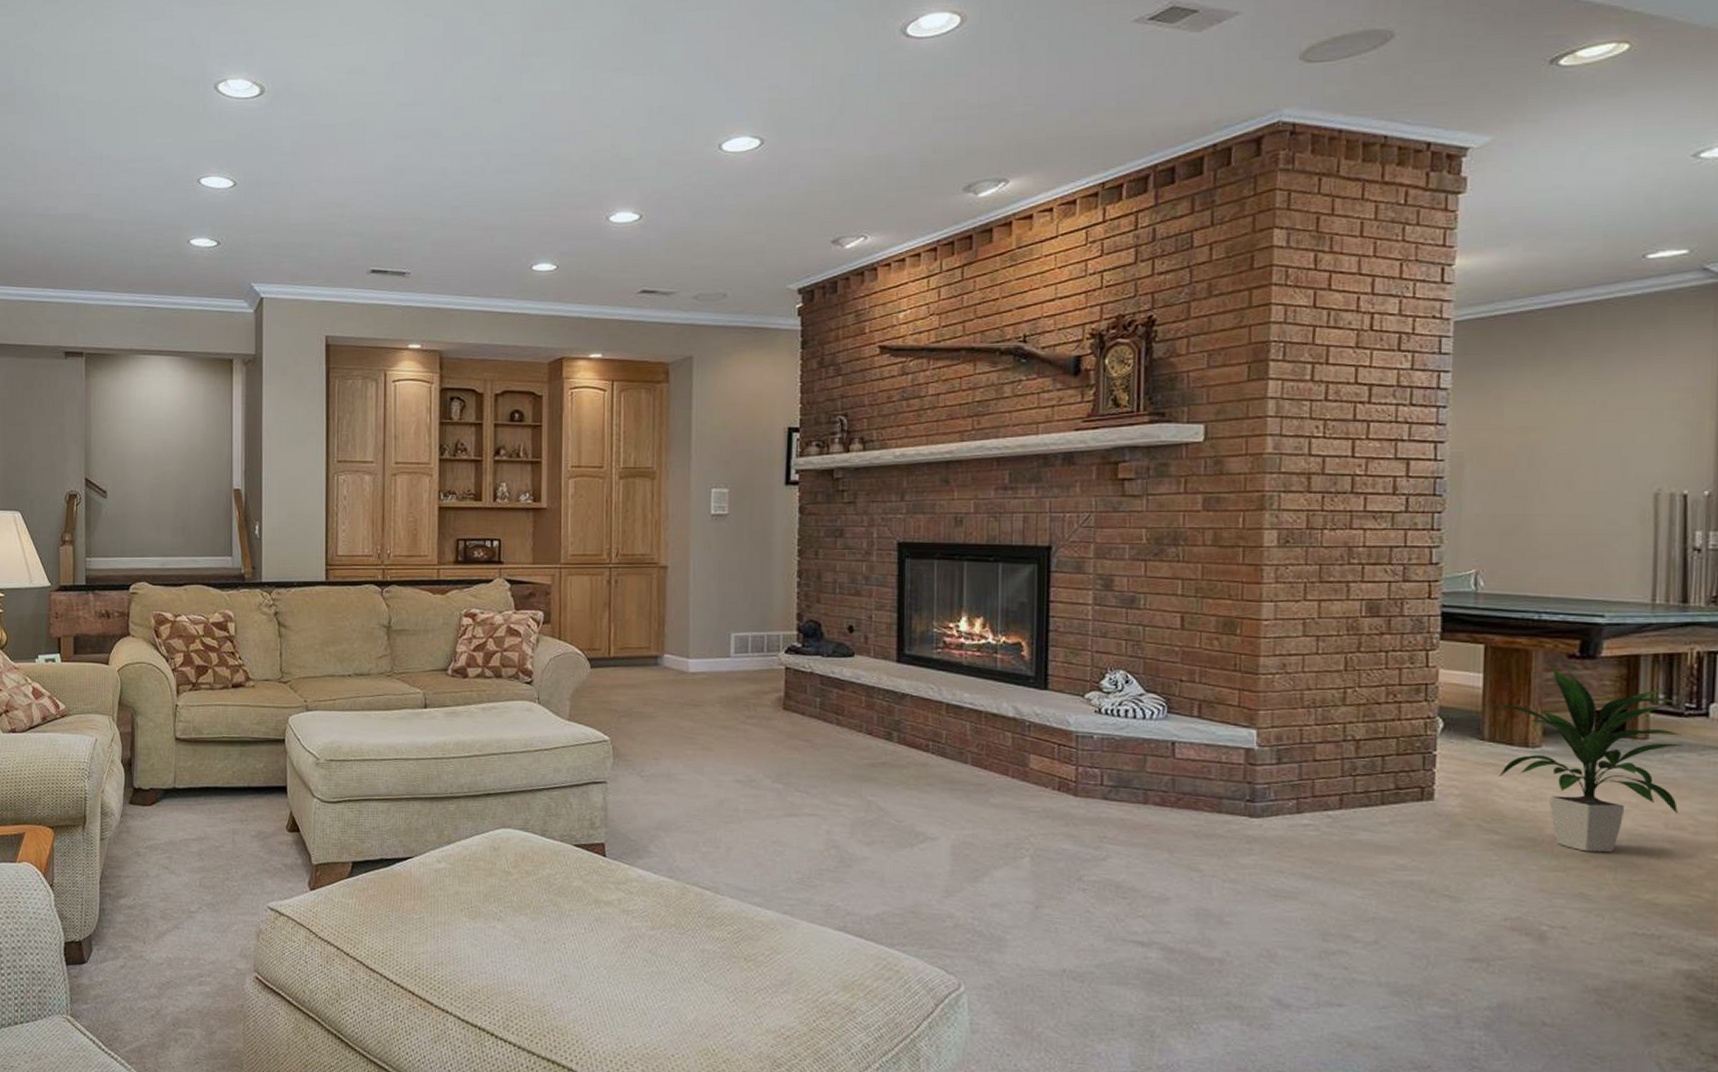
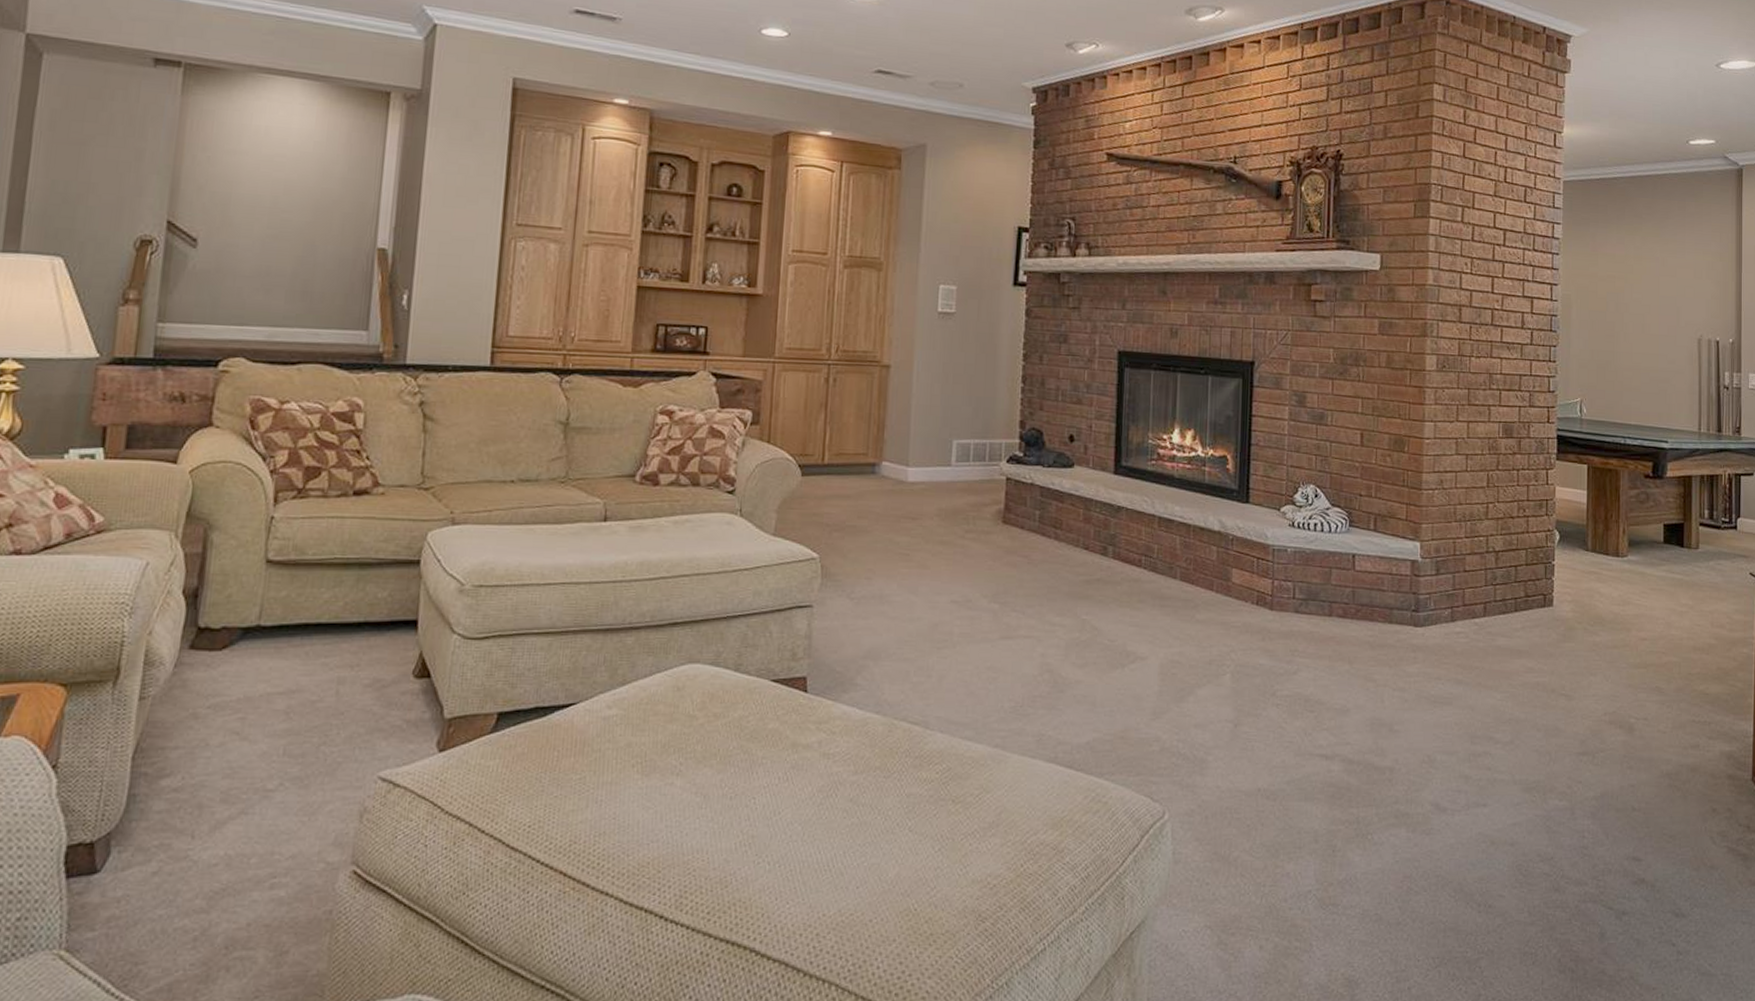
indoor plant: present [1492,667,1683,853] -> none [1593,485,1721,650]

